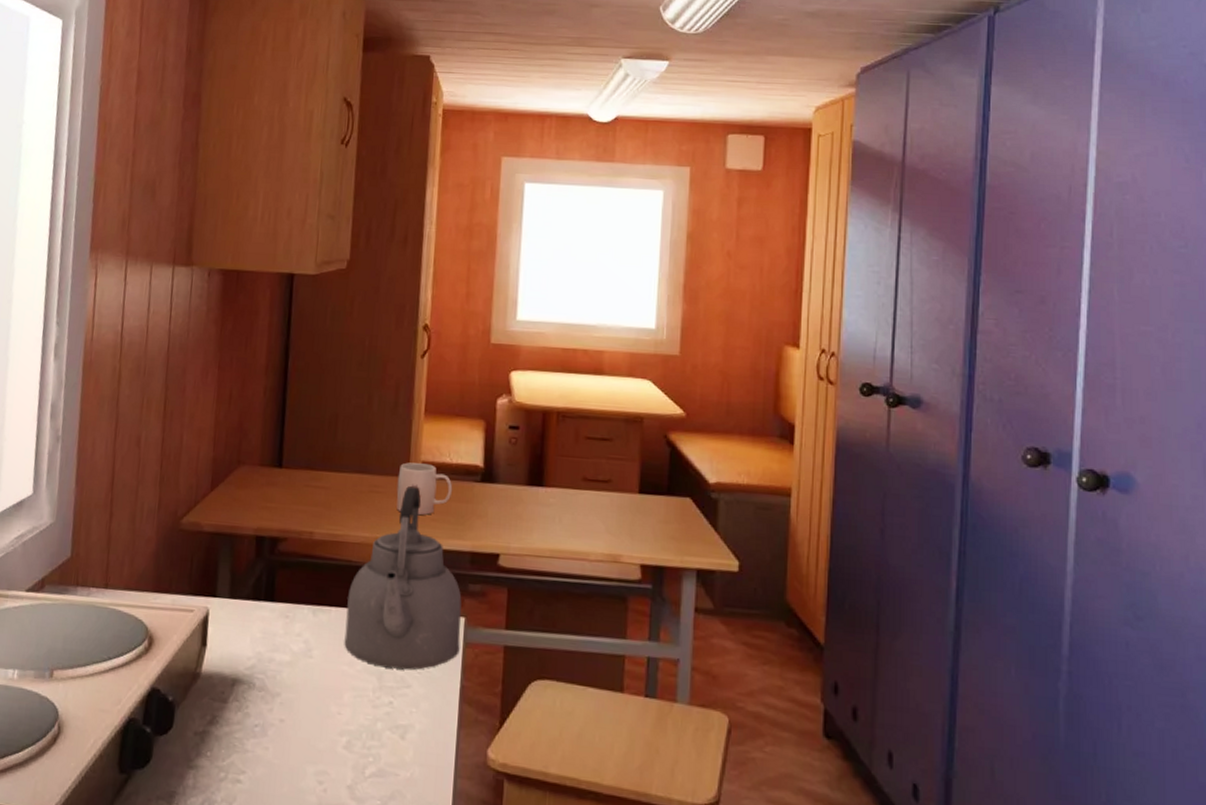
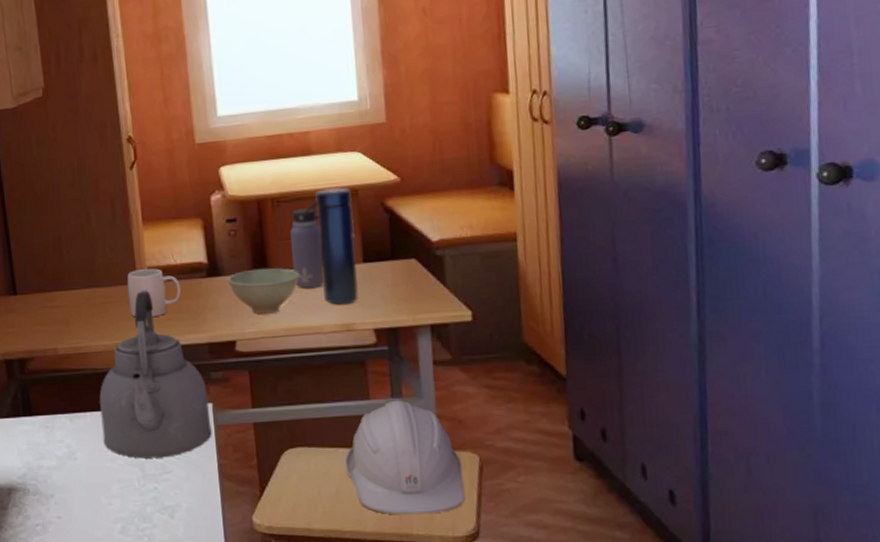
bowl: none [500,481,574,531] -> present [227,268,300,314]
water bottle: none [569,422,602,511] -> present [290,201,324,288]
hard hat: none [591,643,711,775] -> present [344,400,465,515]
thermos: none [595,411,637,534] -> present [315,187,359,305]

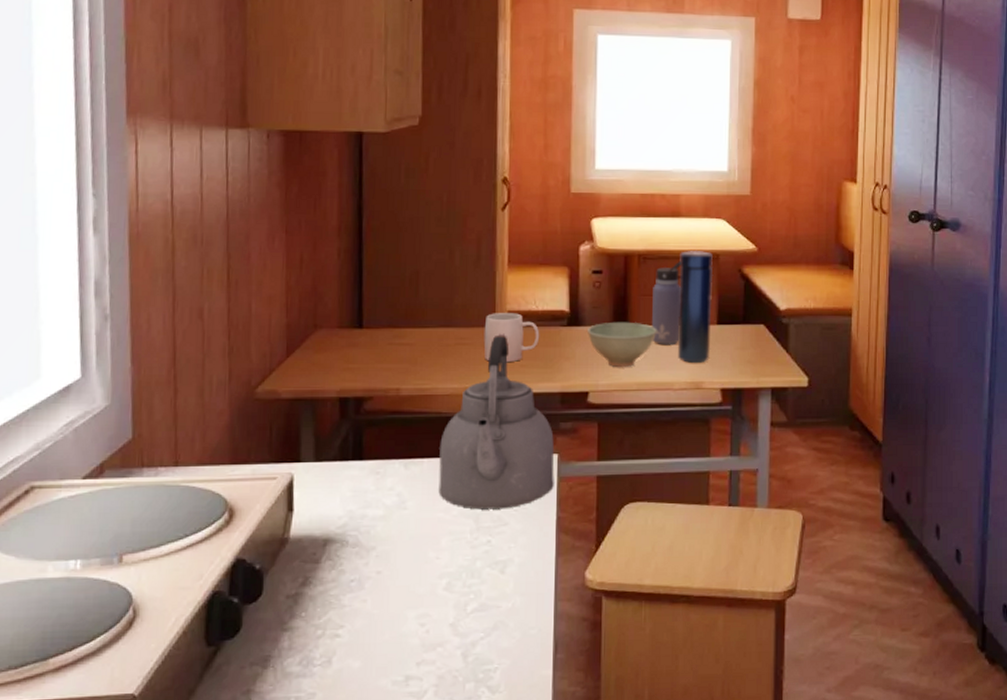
hard hat: present [344,400,465,515] -> none [680,458,787,571]

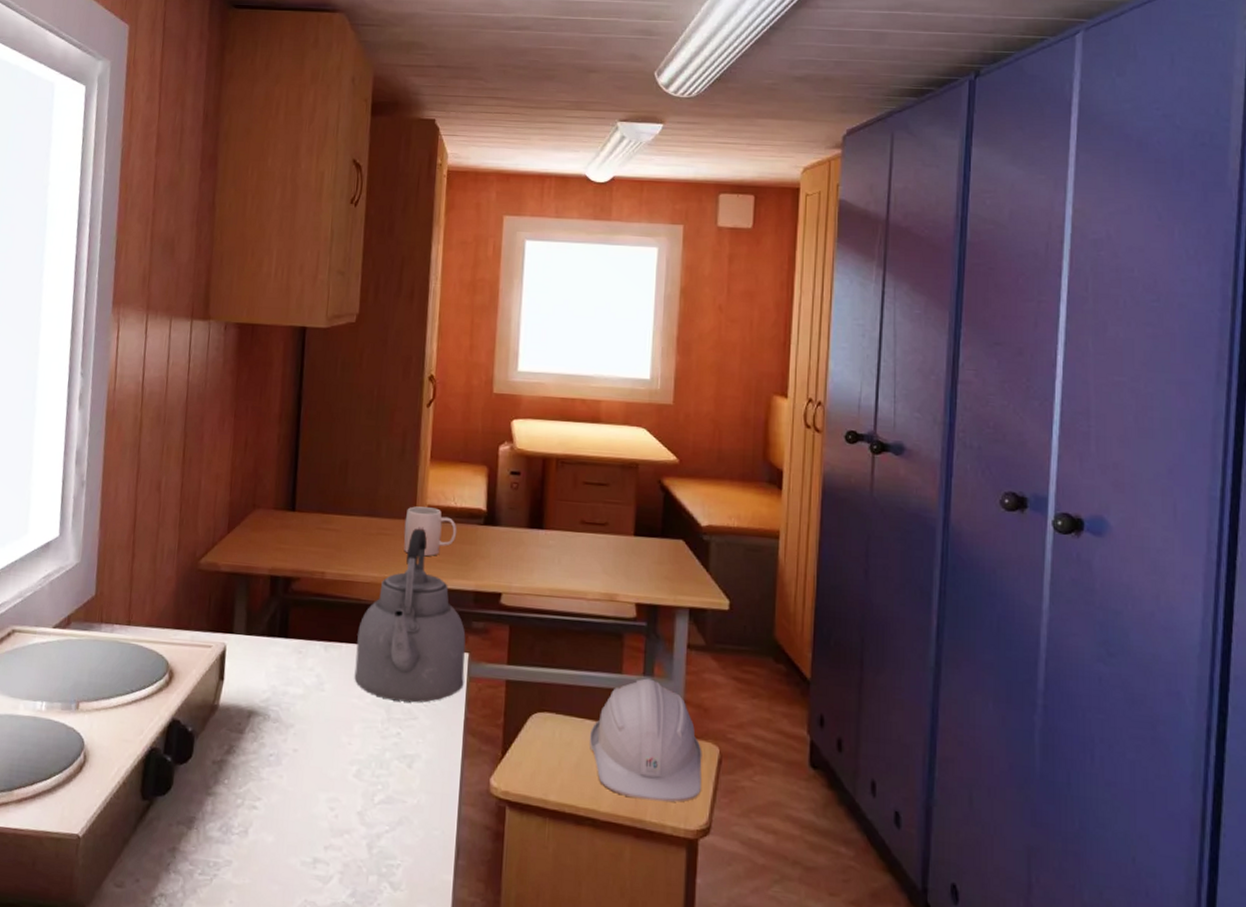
bowl: present [586,321,657,367] -> none [502,524,573,572]
water bottle: present [652,261,681,344] -> none [567,468,599,553]
thermos: present [678,251,714,363] -> none [593,458,632,574]
hard hat: none [680,458,787,571] -> present [589,678,702,802]

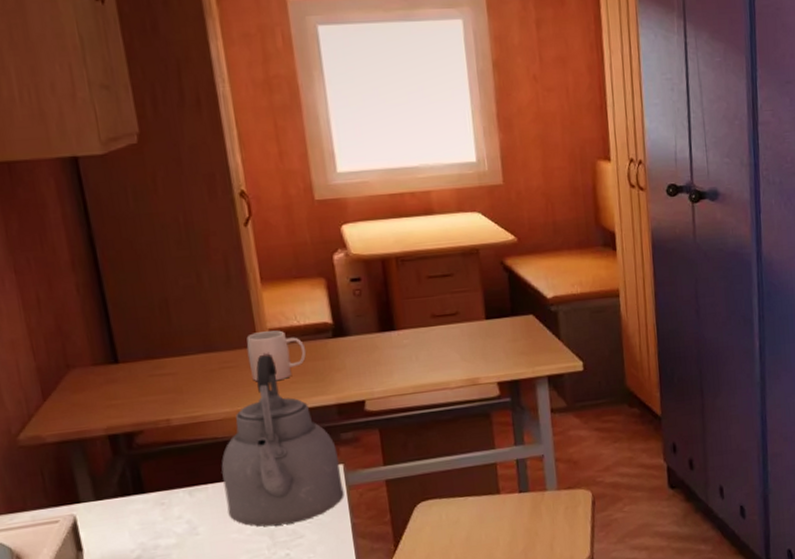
hard hat: present [589,678,702,802] -> none [474,447,581,553]

